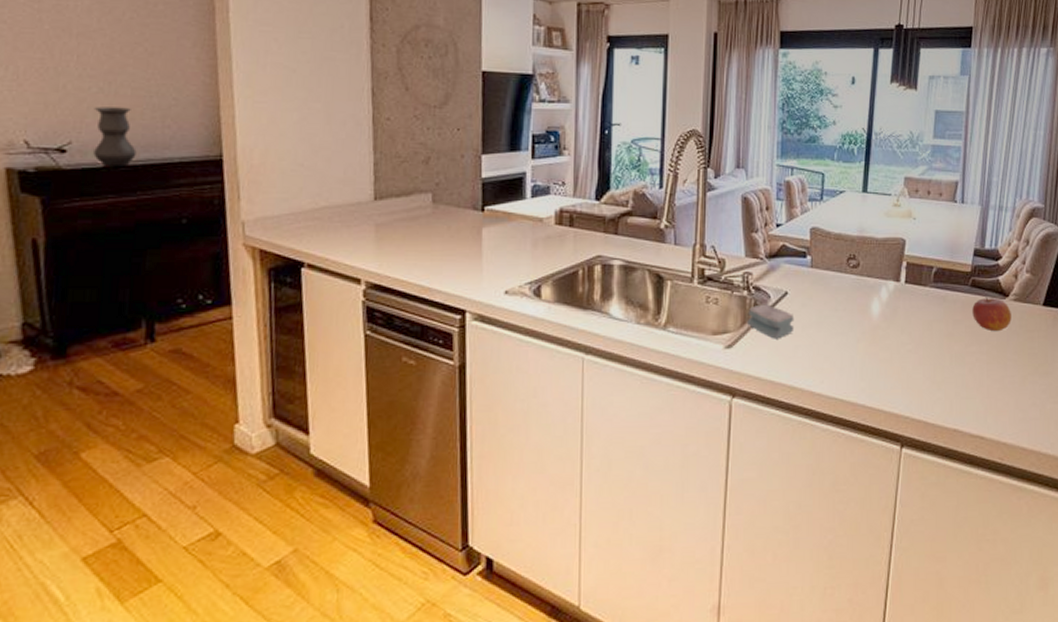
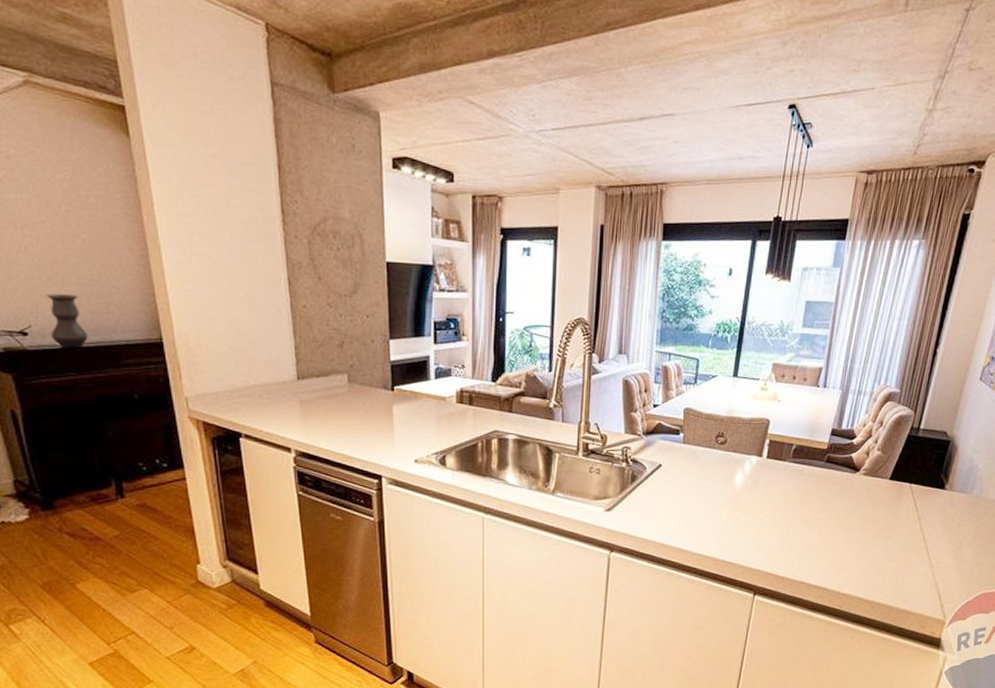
sponge: present [748,304,794,339] -> none [625,474,667,504]
apple: present [972,297,1011,332] -> none [825,471,860,501]

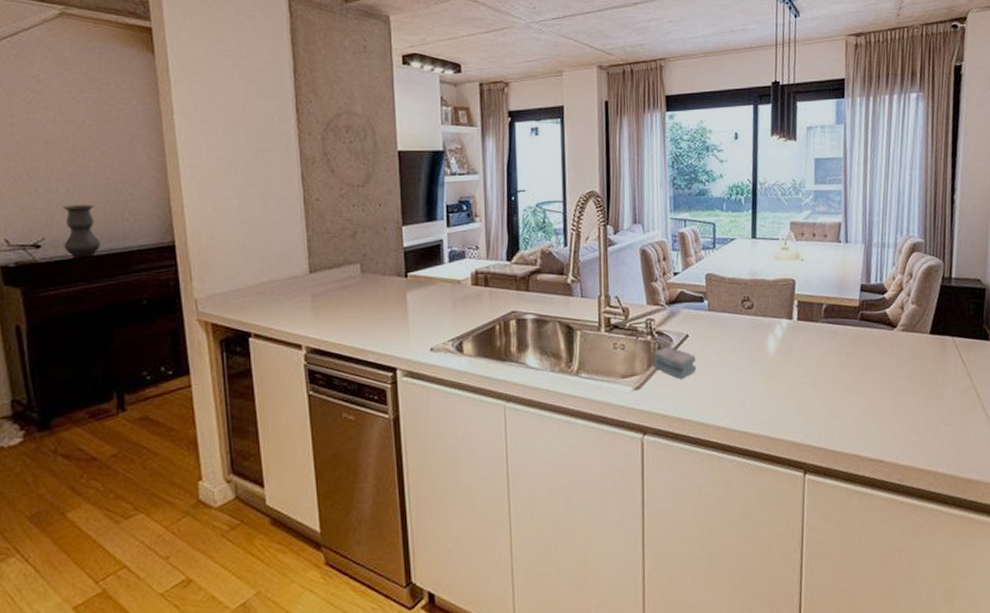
sponge: none [625,474,667,504] -> present [653,347,697,379]

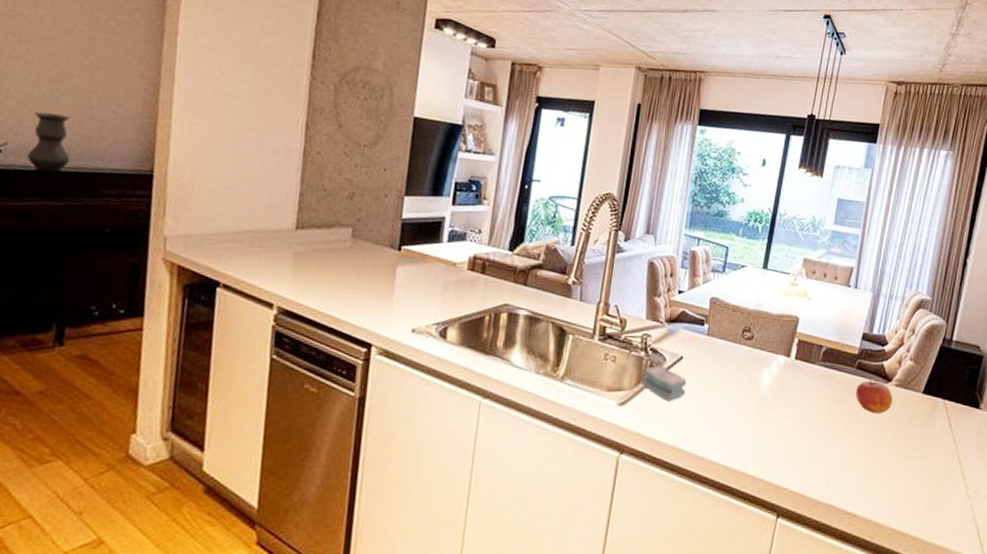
apple: none [862,329,901,361] -> present [856,379,893,414]

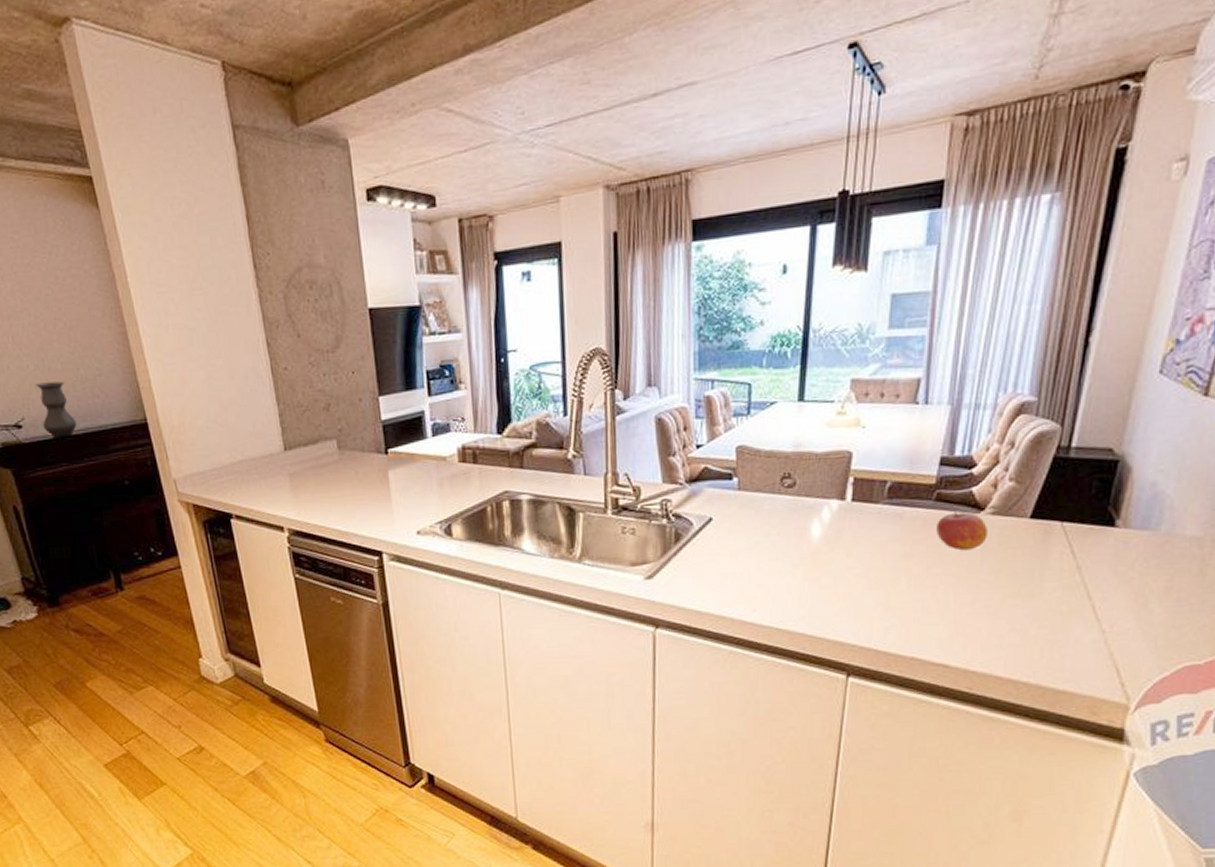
sponge: present [642,366,687,401] -> none [668,531,721,568]

